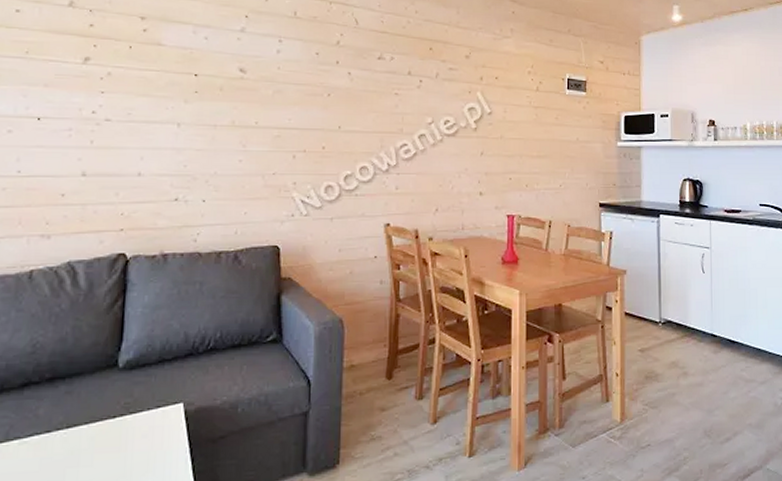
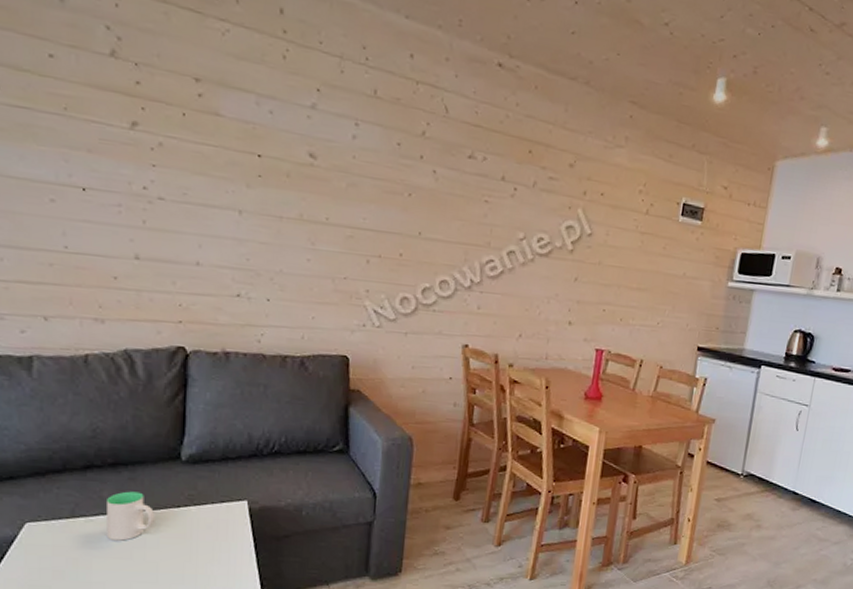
mug: none [40,405,91,462] -> present [106,491,155,541]

